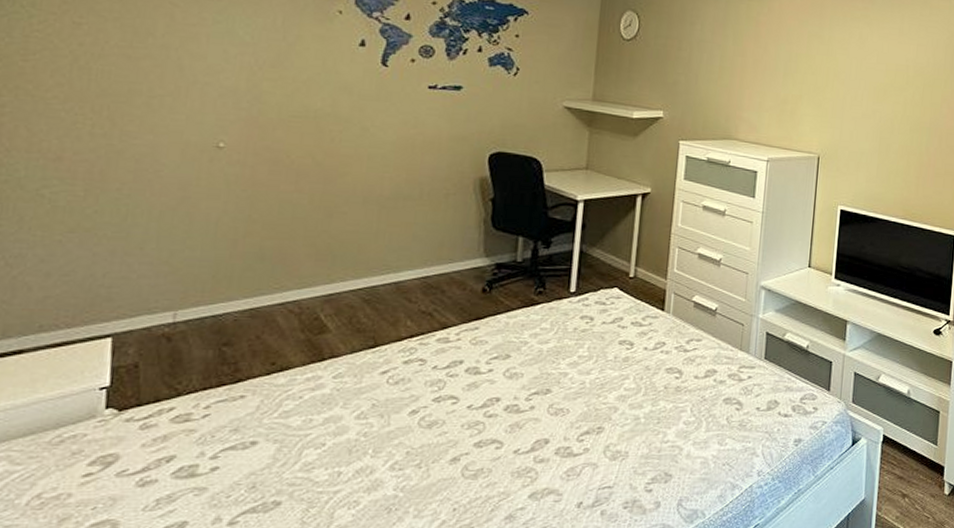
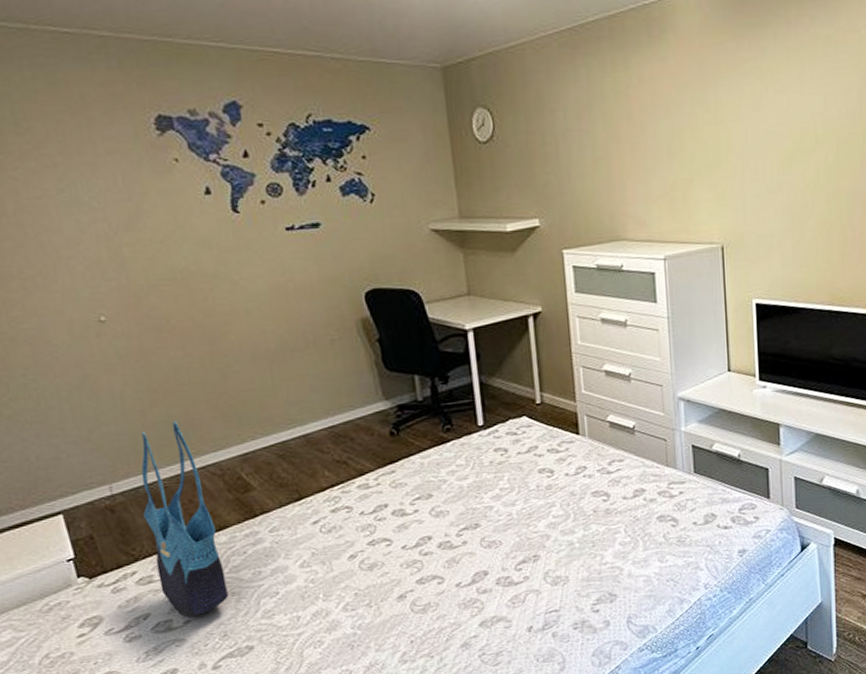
tote bag: none [196,254,277,462] -> present [141,421,229,617]

